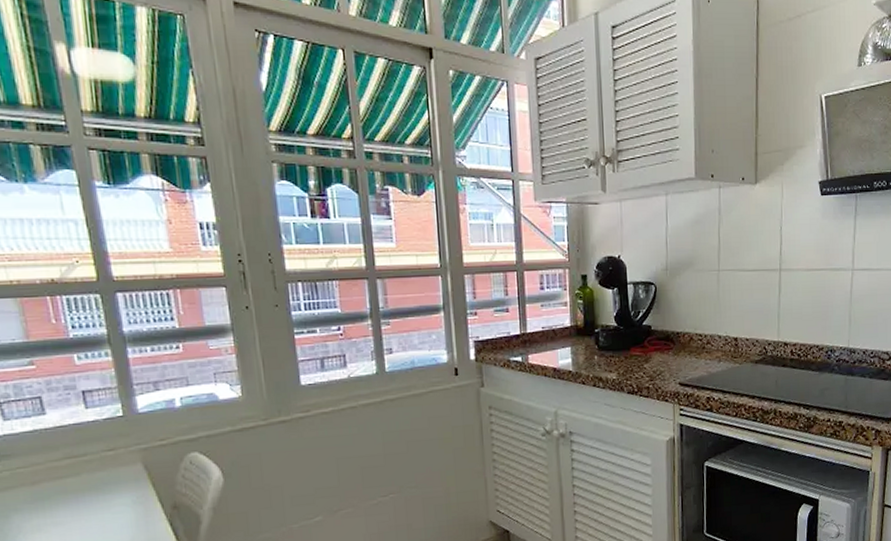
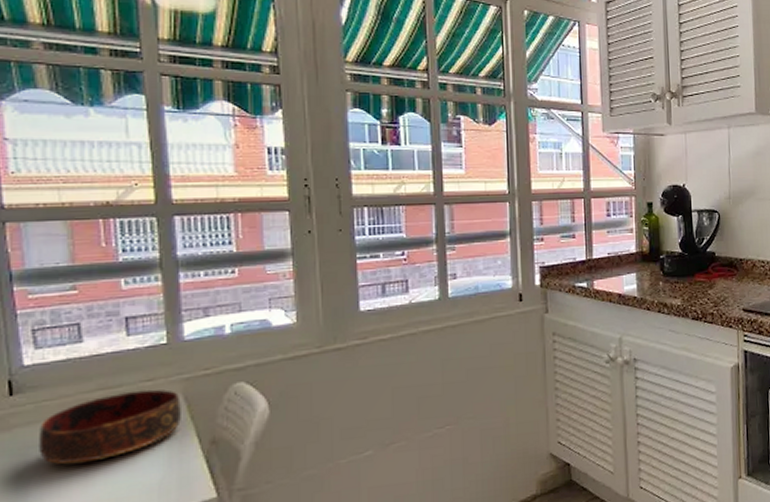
bowl: none [17,458,144,526] -> present [39,389,181,465]

